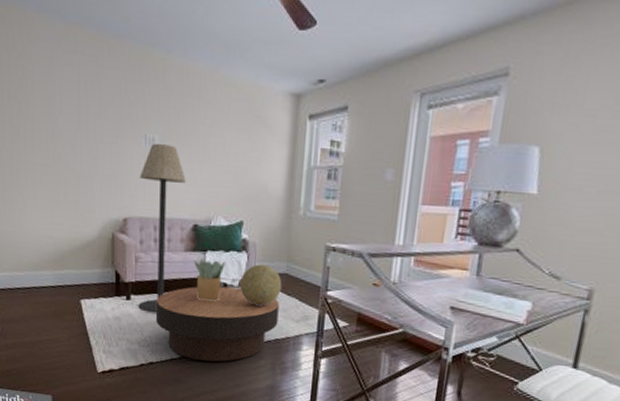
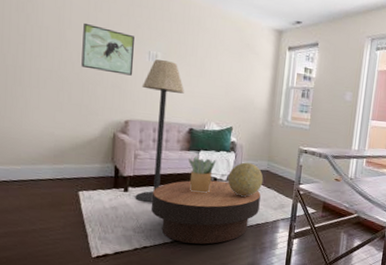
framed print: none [75,107,129,165] -> present [81,22,134,76]

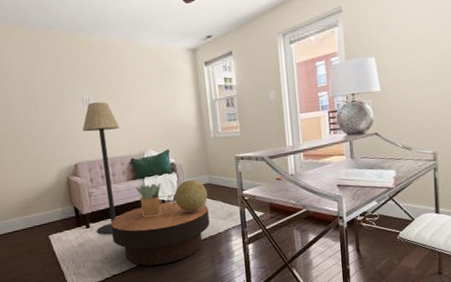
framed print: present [81,22,134,76] -> none [23,85,73,126]

